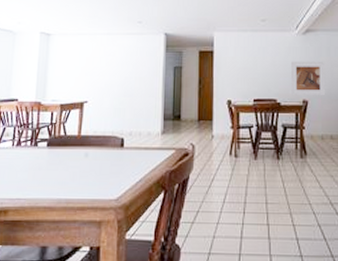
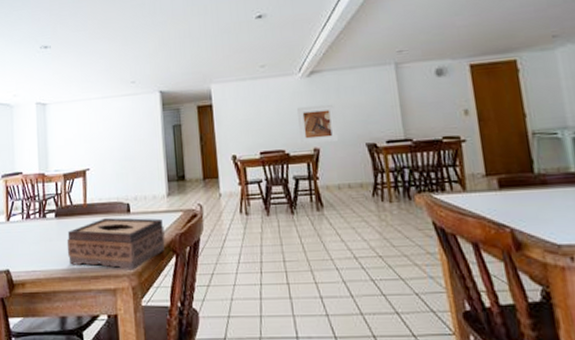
tissue box: none [55,151,156,204] -> present [66,218,165,270]

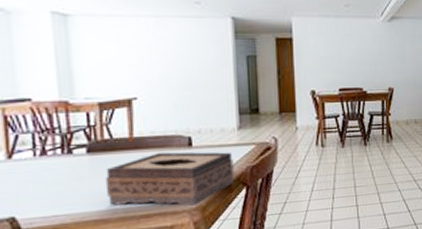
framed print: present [296,103,339,145] -> none [376,49,411,84]

